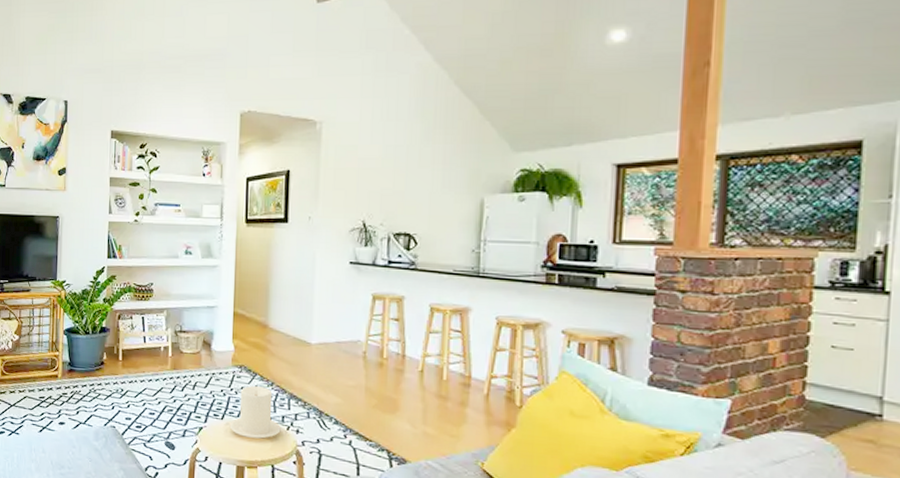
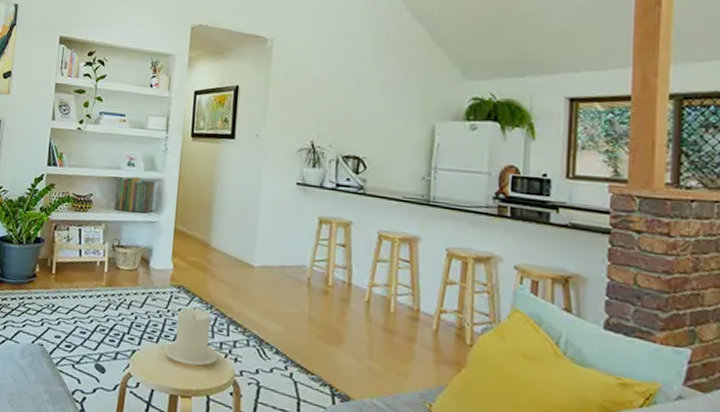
books: none [174,263,214,299] -> present [113,176,156,214]

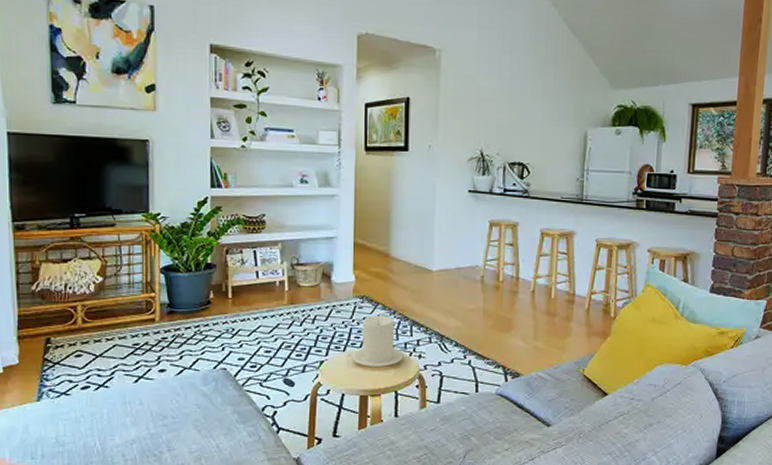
books: present [113,176,156,214] -> none [289,193,332,230]

